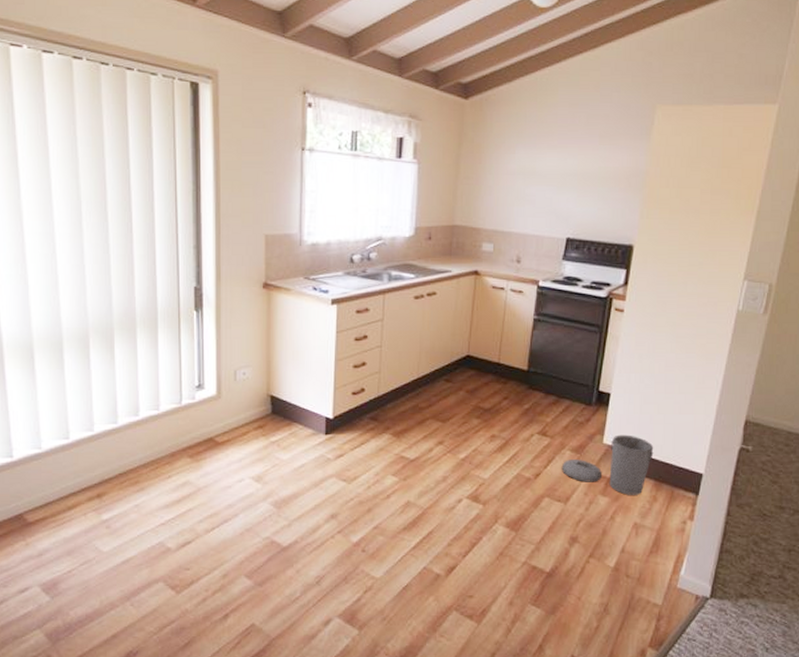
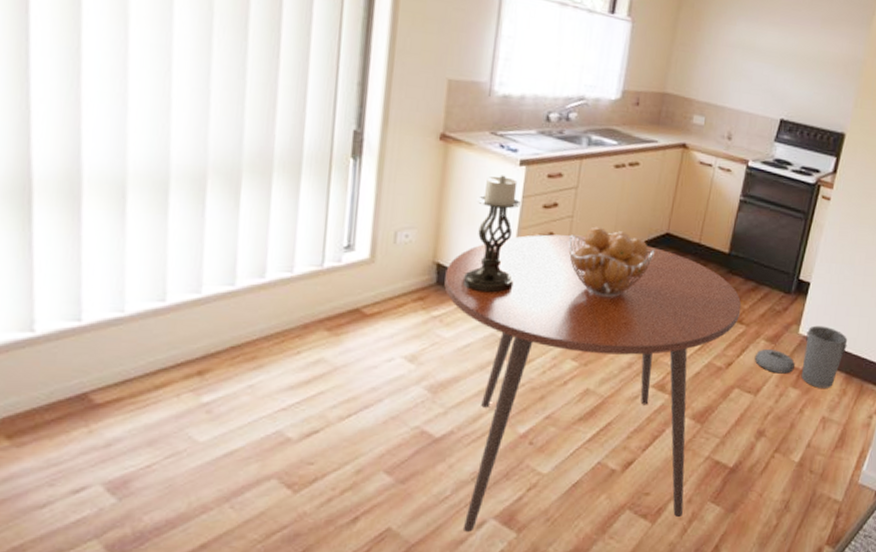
dining table: none [278,363,544,630] -> present [444,234,742,533]
candle holder: none [293,314,336,419] -> present [462,175,522,293]
fruit basket: none [380,354,458,418] -> present [568,226,655,298]

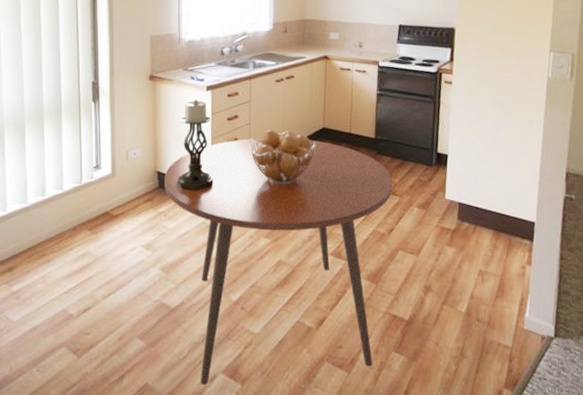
trash can: present [754,325,848,388] -> none [411,190,490,245]

